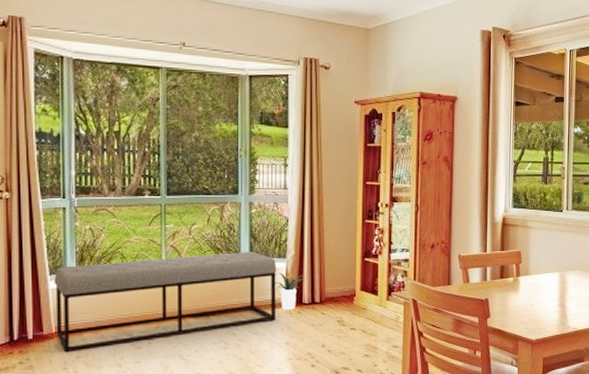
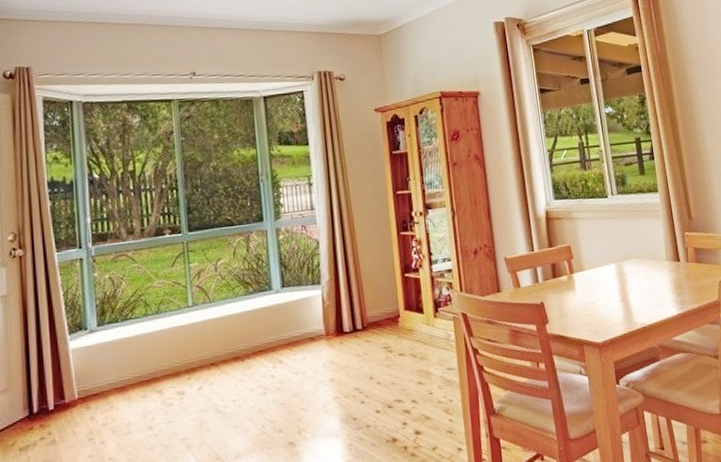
bench: present [54,251,277,353] -> none [74,281,316,421]
potted plant: present [274,273,308,310] -> none [310,300,346,342]

